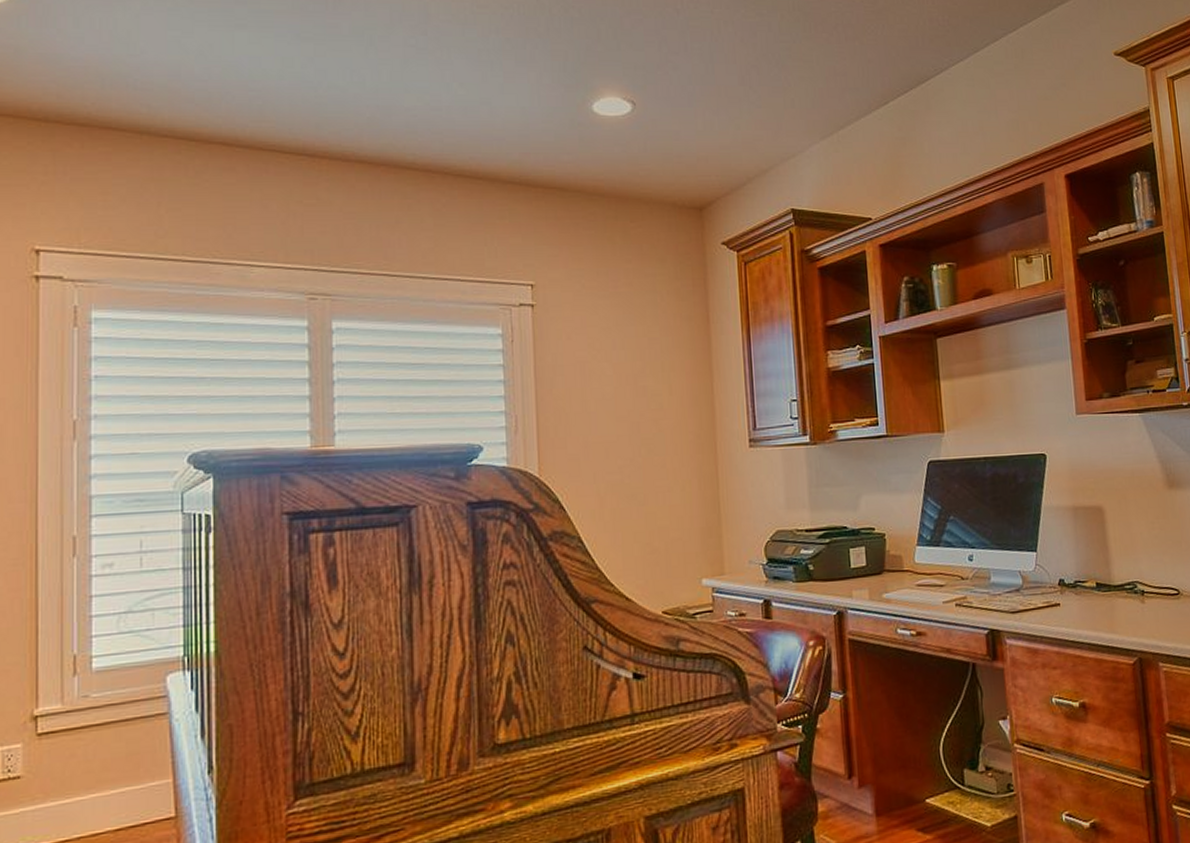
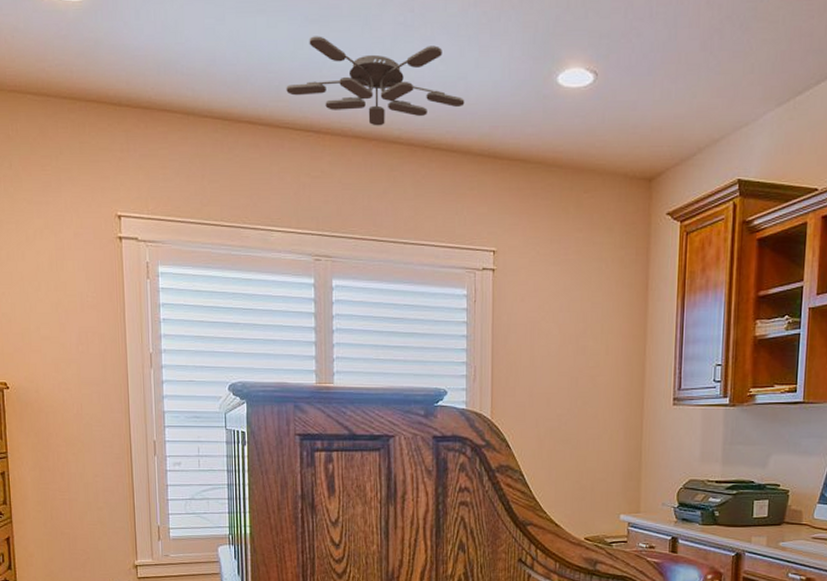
ceiling fan: none [272,54,490,151] -> present [286,36,465,126]

